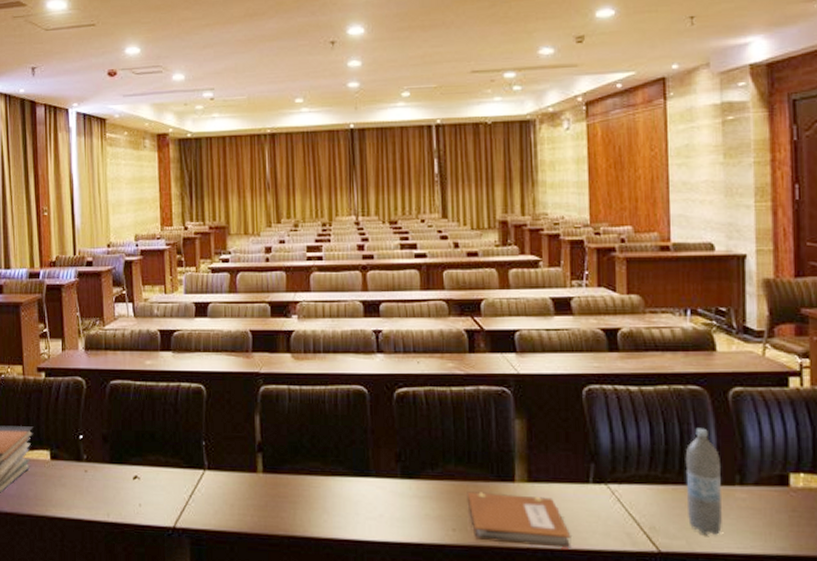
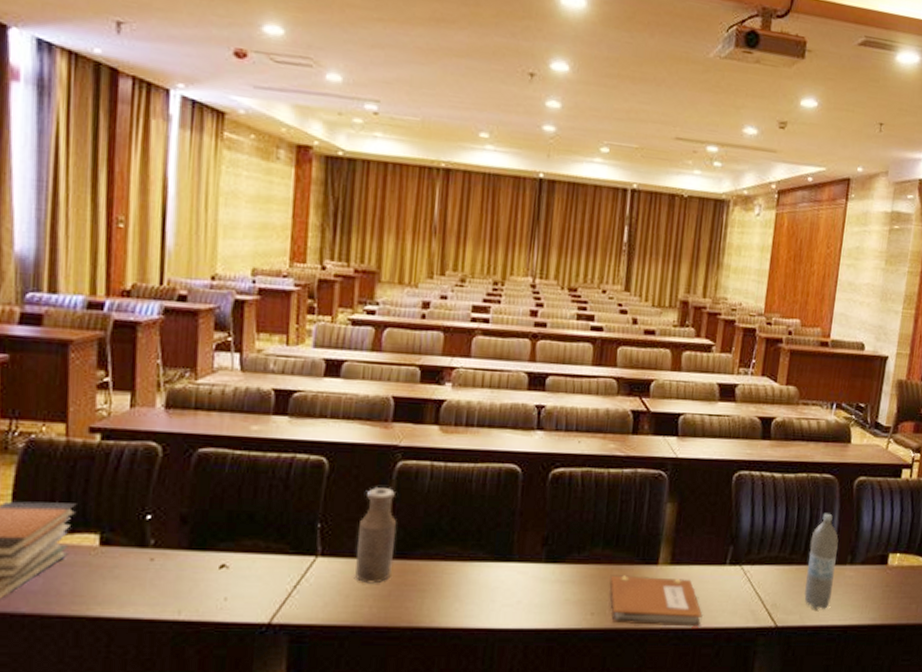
bottle: none [235,408,267,495] -> present [355,486,397,584]

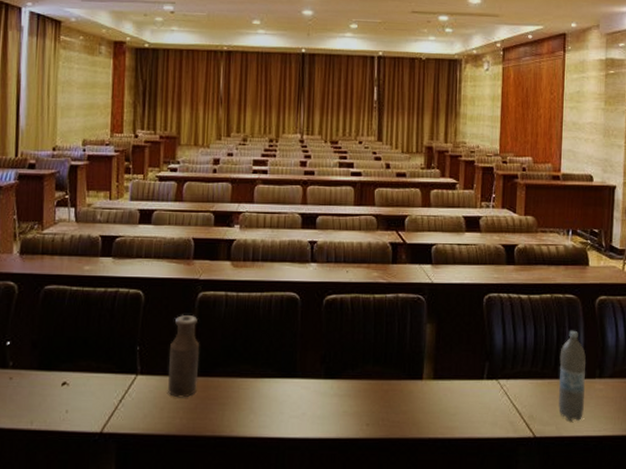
notebook: present [609,575,703,628] -> none [381,389,466,438]

